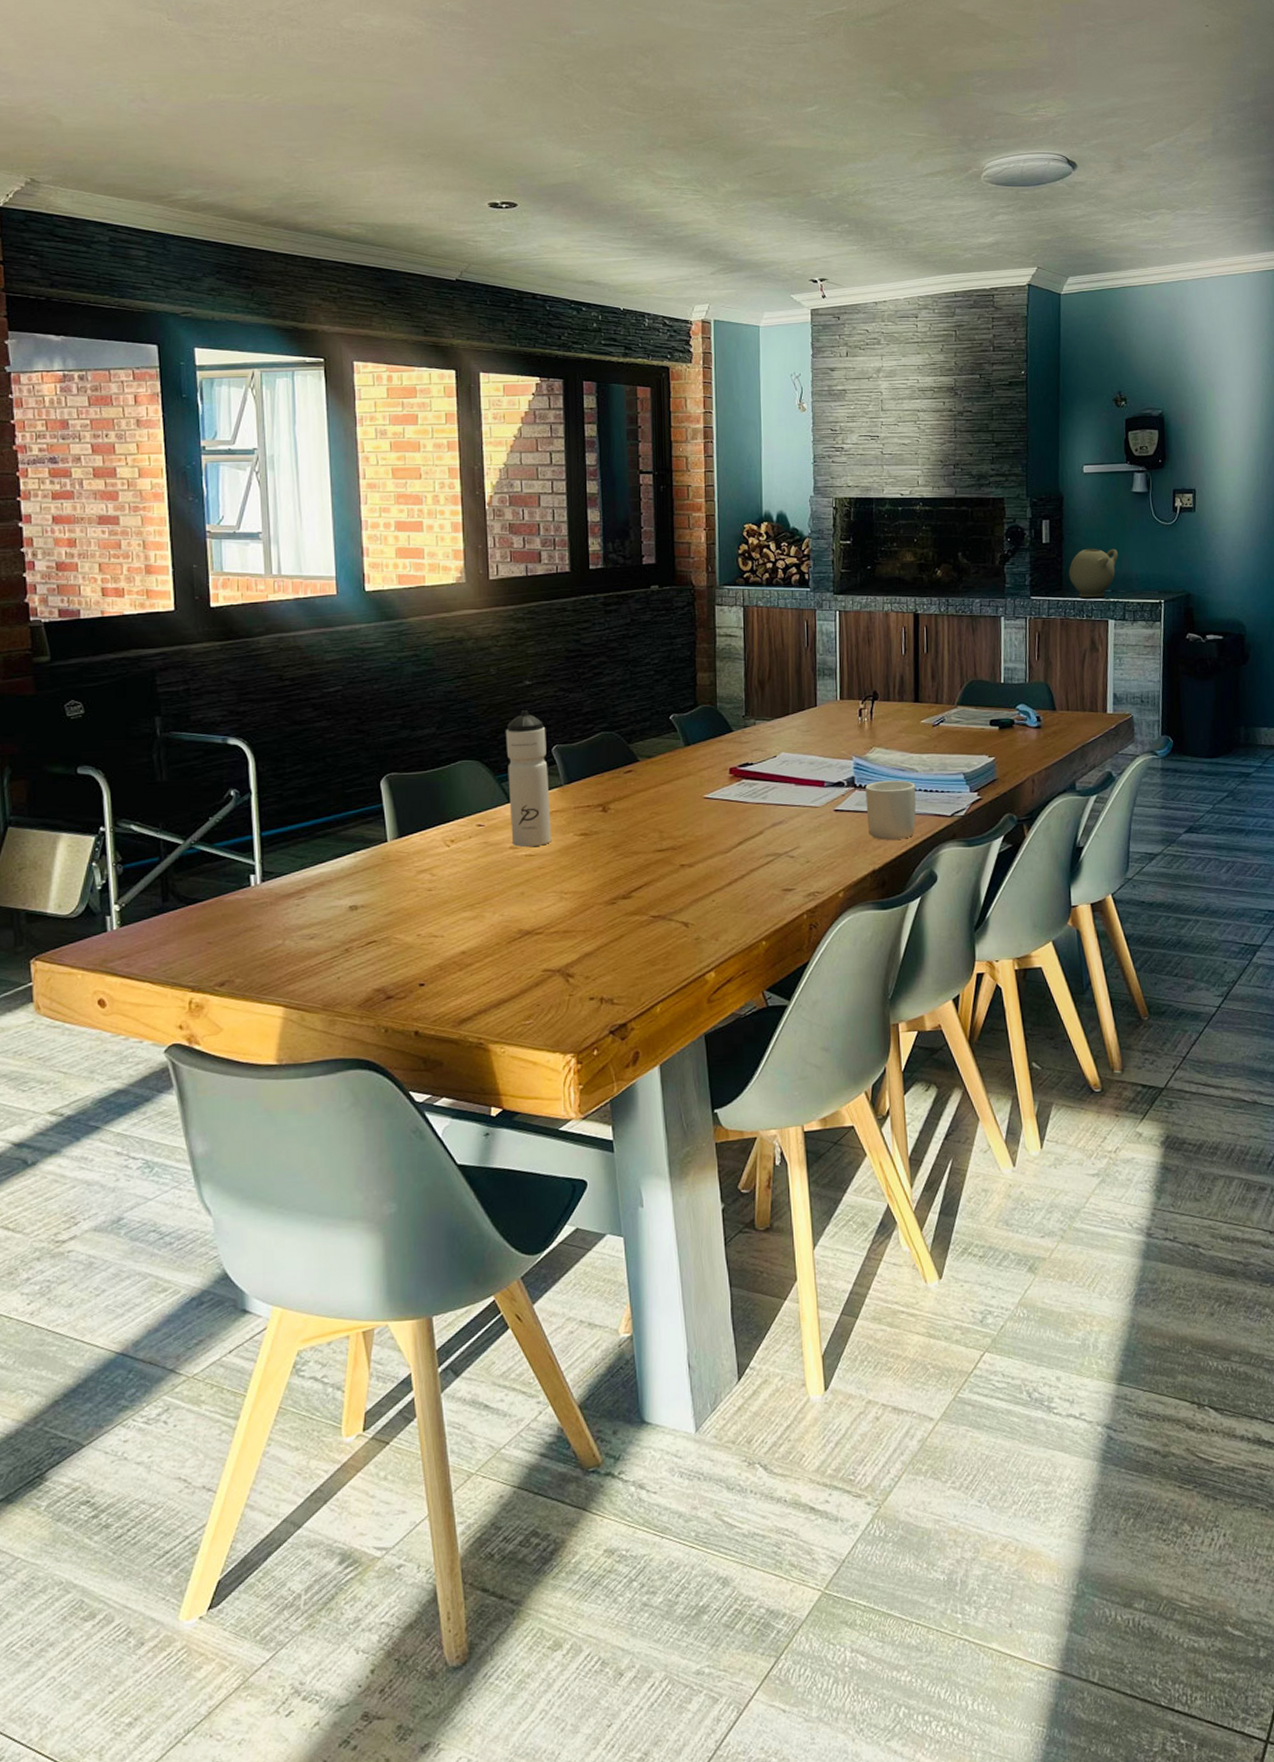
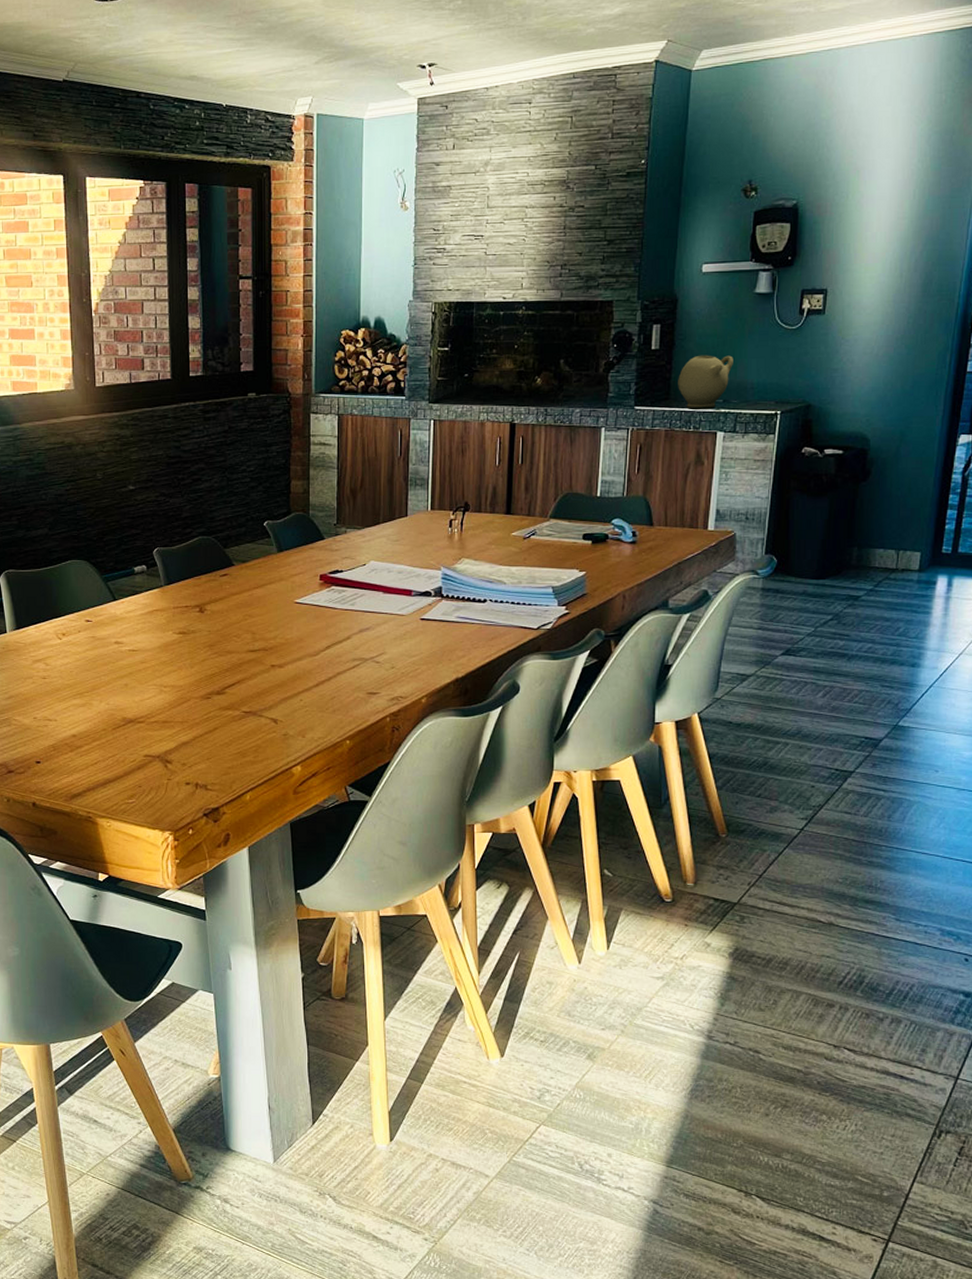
water bottle: present [506,710,552,848] -> none [111,514,153,643]
mug: present [865,780,917,840] -> none [452,591,503,650]

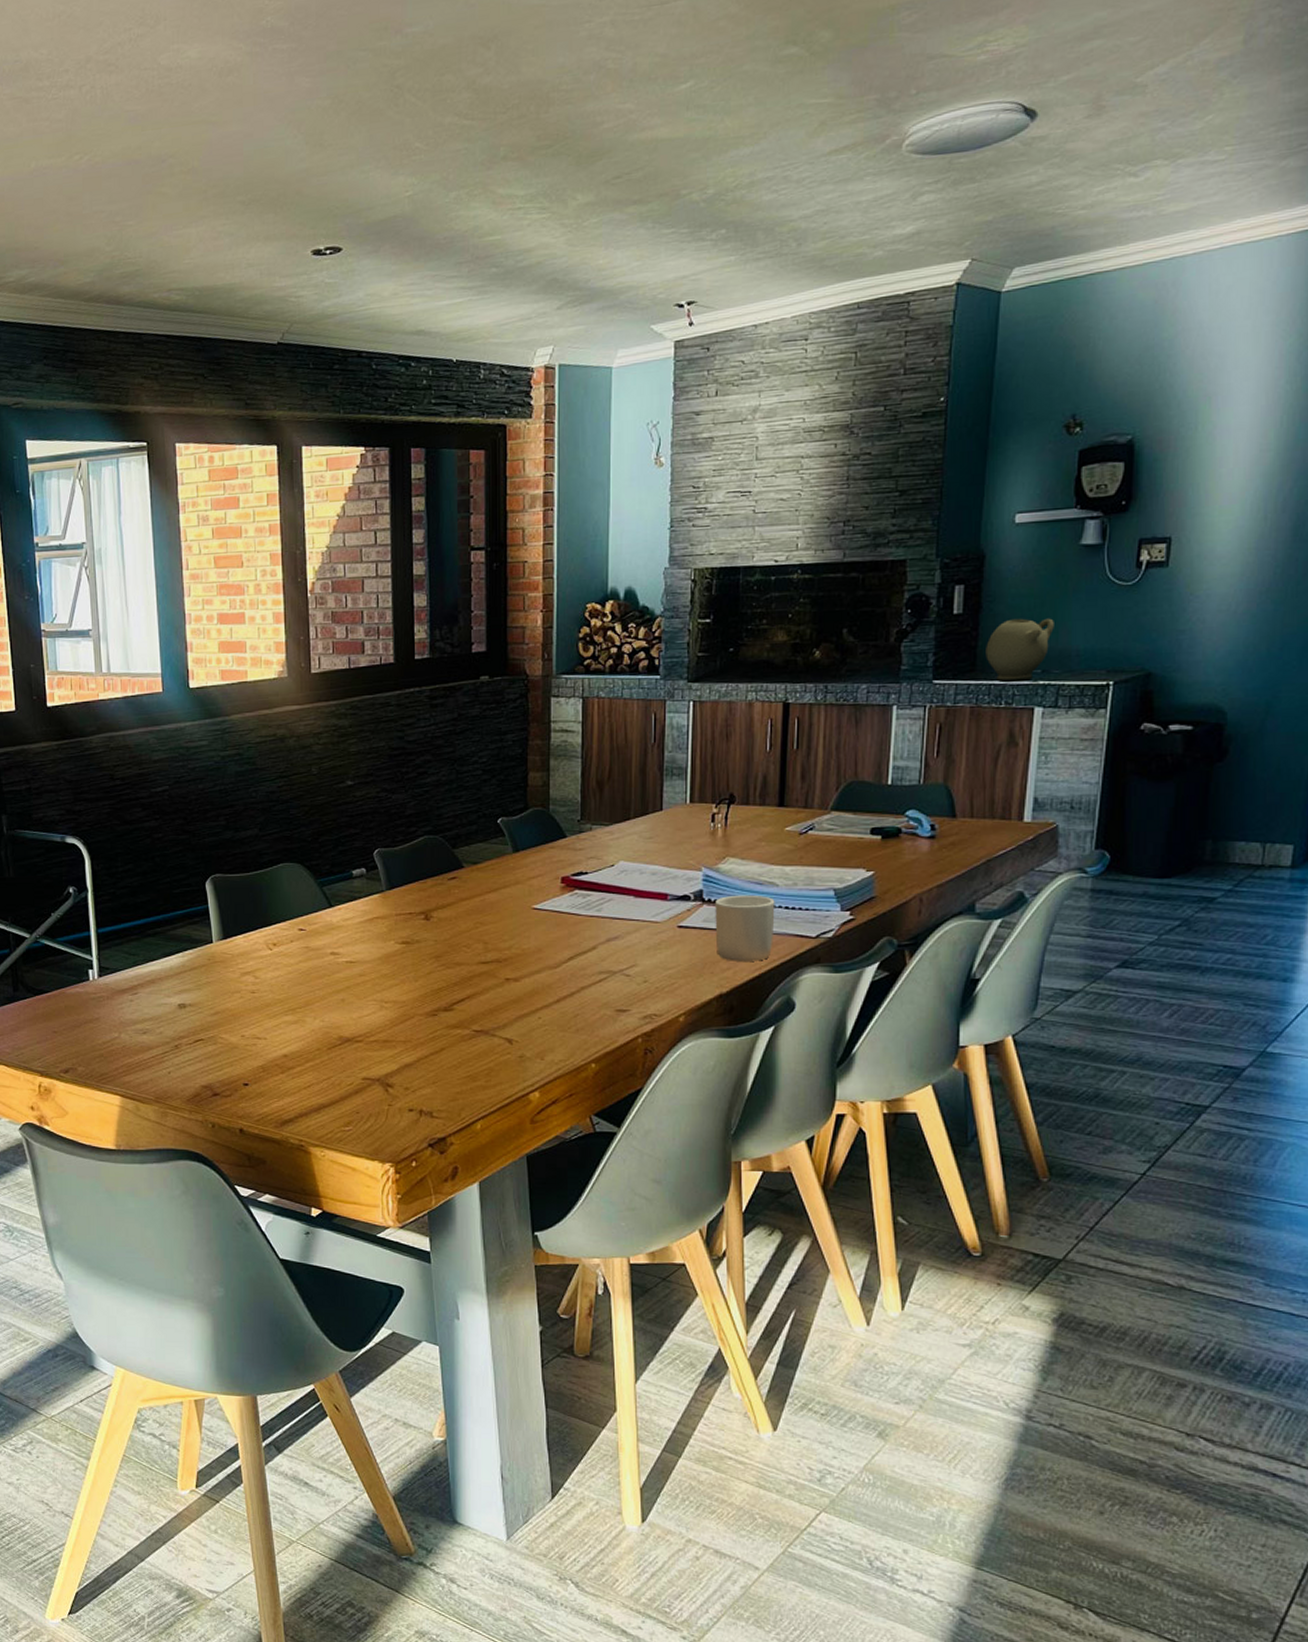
mug: none [452,591,503,650] -> present [715,894,775,961]

